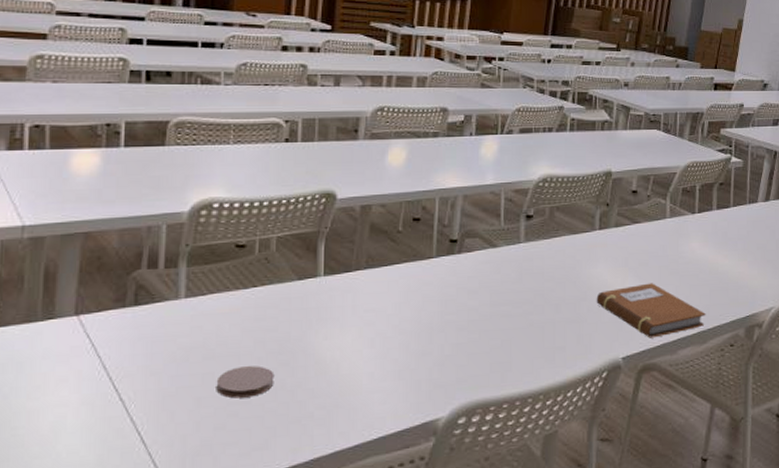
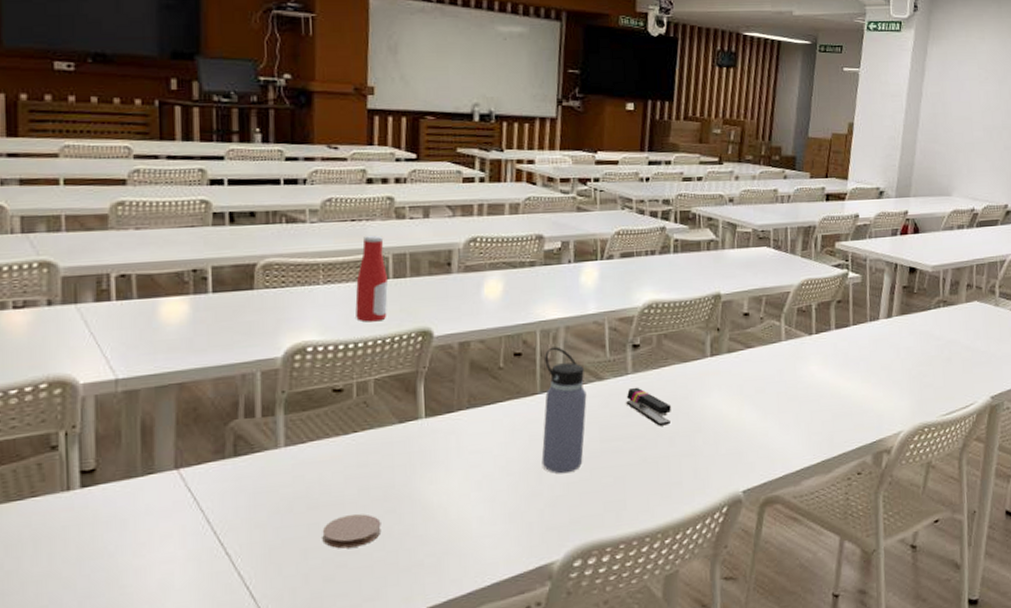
bottle: none [263,99,296,182] -> present [355,235,388,322]
water bottle: none [433,214,480,335] -> present [541,347,587,474]
stapler: none [517,255,559,293] -> present [626,387,671,426]
notebook: present [596,283,706,338] -> none [711,410,830,470]

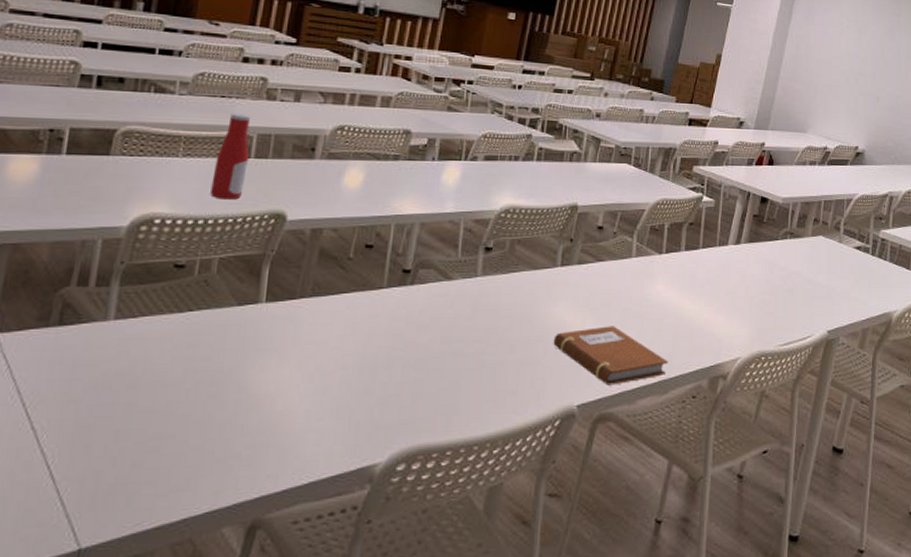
coaster: present [322,514,382,549] -> none [137,397,203,433]
water bottle: present [541,347,587,474] -> none [378,242,434,373]
stapler: present [626,387,671,426] -> none [472,290,516,332]
notebook: none [711,410,830,470] -> present [553,326,668,386]

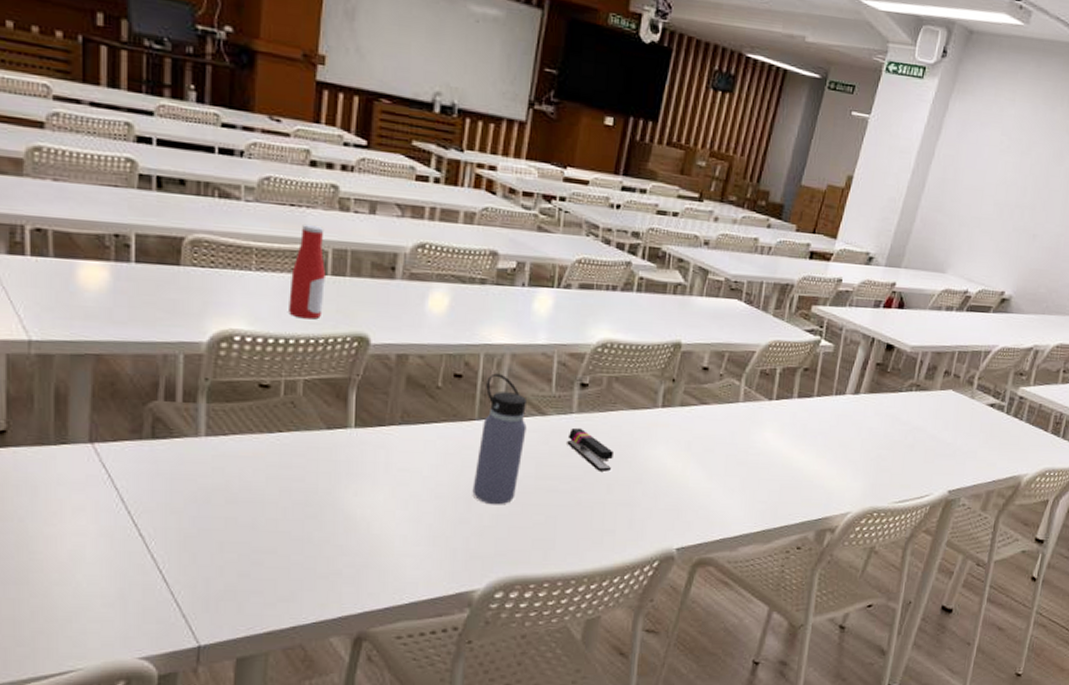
water bottle: none [378,242,434,373] -> present [472,373,527,505]
stapler: none [472,290,516,332] -> present [567,427,613,472]
notebook: present [553,326,668,386] -> none [652,472,773,531]

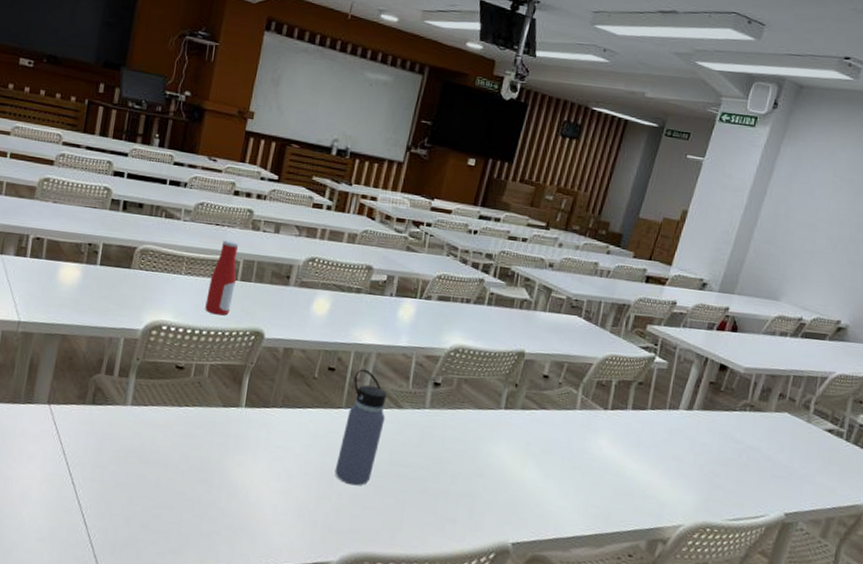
stapler: present [567,427,613,472] -> none [419,421,459,464]

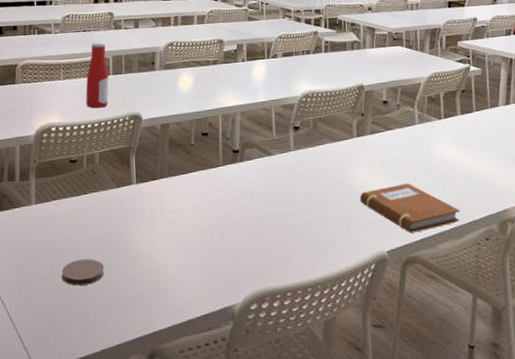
coaster: none [146,475,194,505] -> present [61,259,104,286]
water bottle: present [334,369,387,486] -> none [224,128,259,232]
notebook: none [492,471,606,530] -> present [359,183,460,234]

